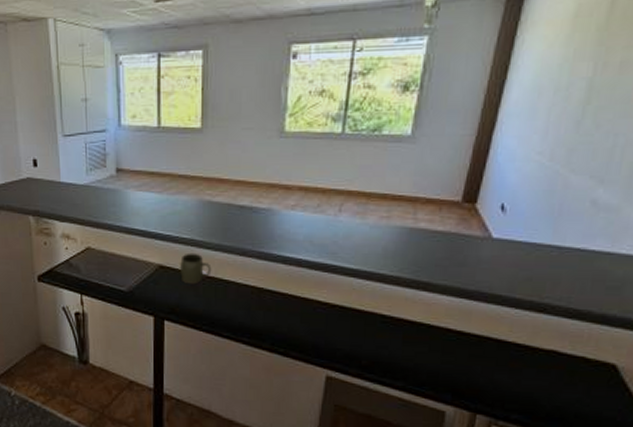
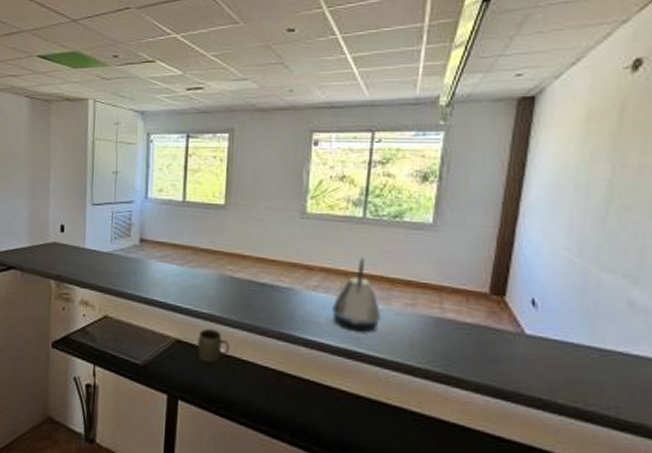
kettle: none [310,173,357,245] -> present [332,256,382,332]

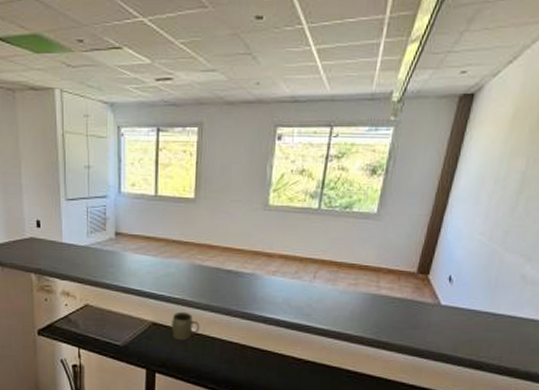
kettle: present [332,256,382,332] -> none [288,244,329,308]

